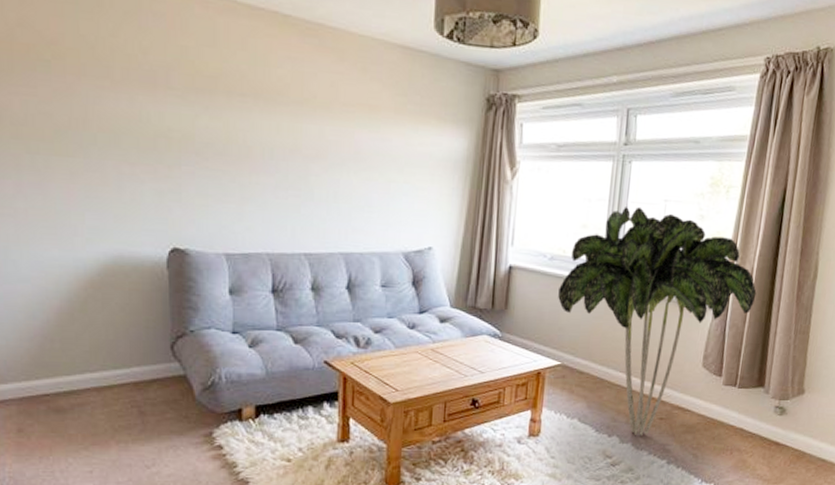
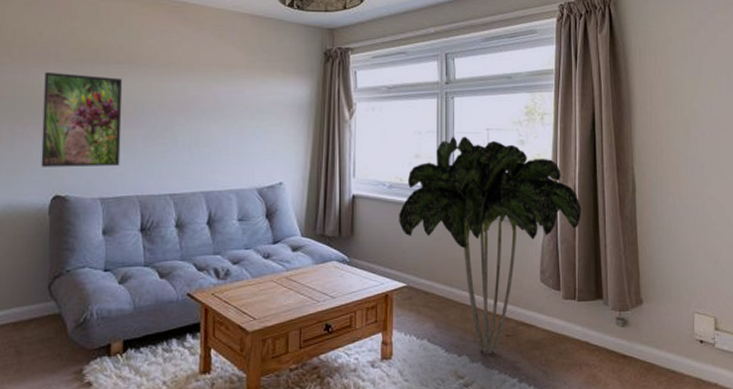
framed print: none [153,101,248,219] -> present [41,71,123,167]

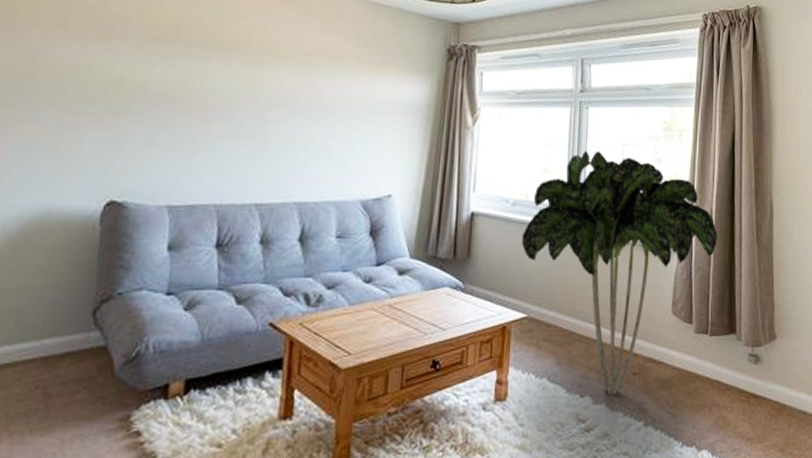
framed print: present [41,71,123,167] -> none [93,50,206,169]

